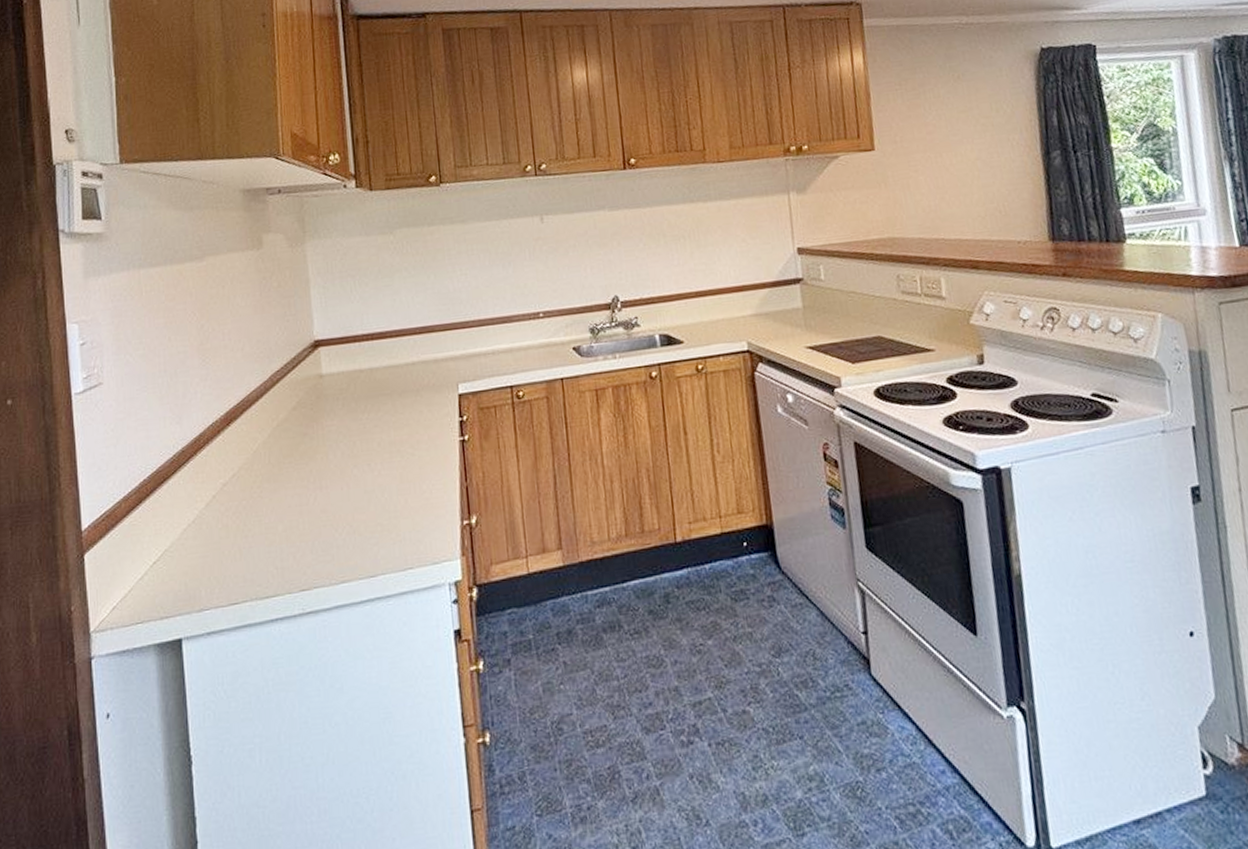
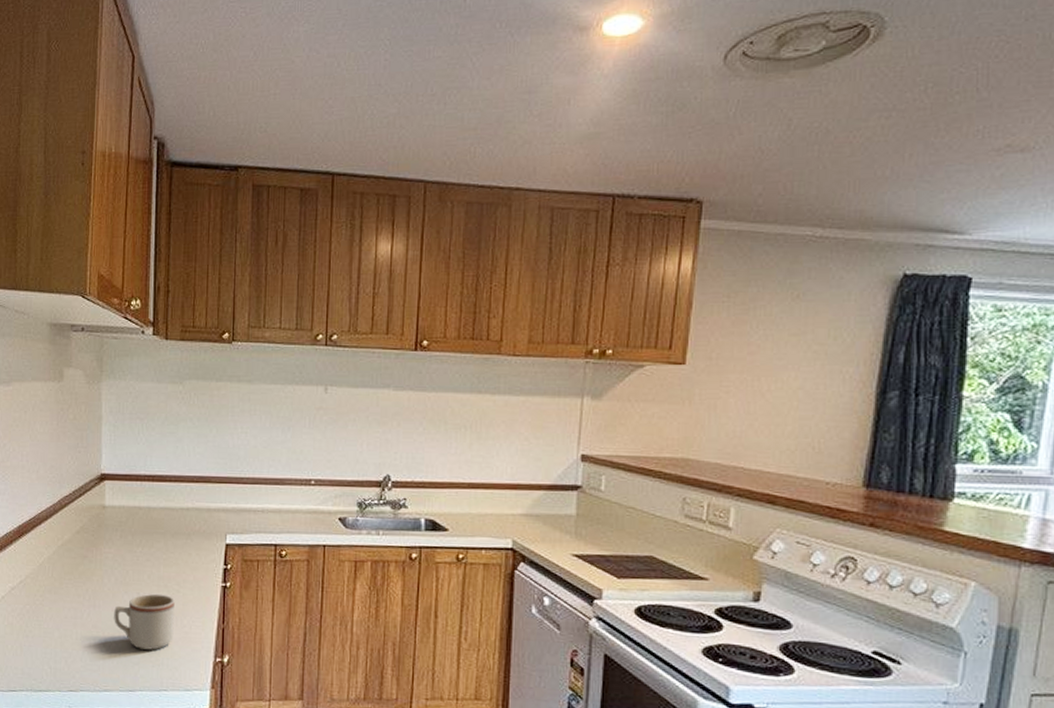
mug: none [344,461,414,527] -> present [114,593,175,650]

